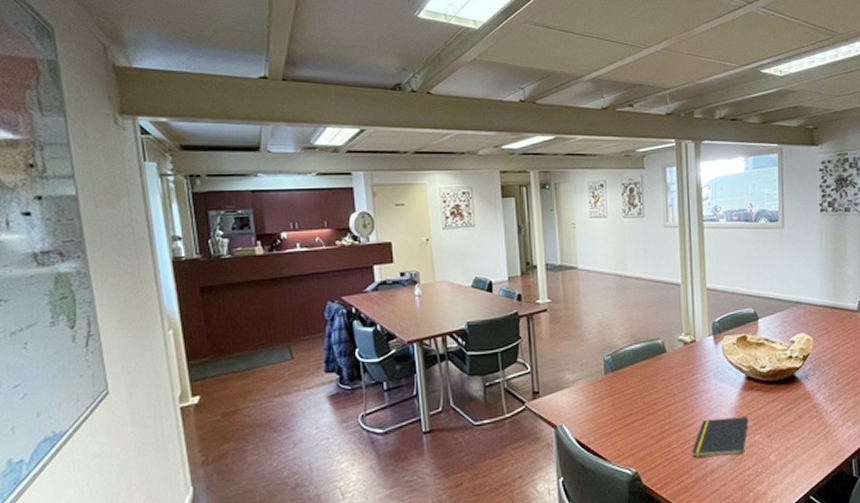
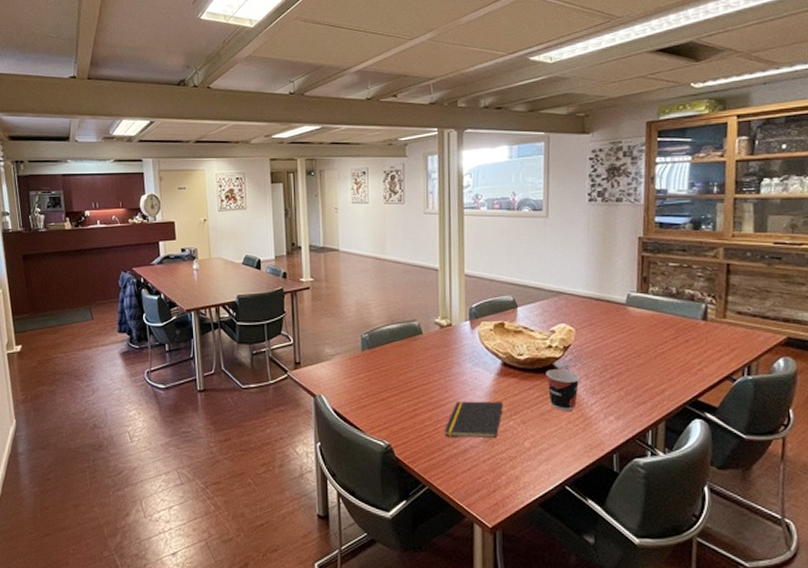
cup: none [788,379,820,421] -> present [546,369,580,412]

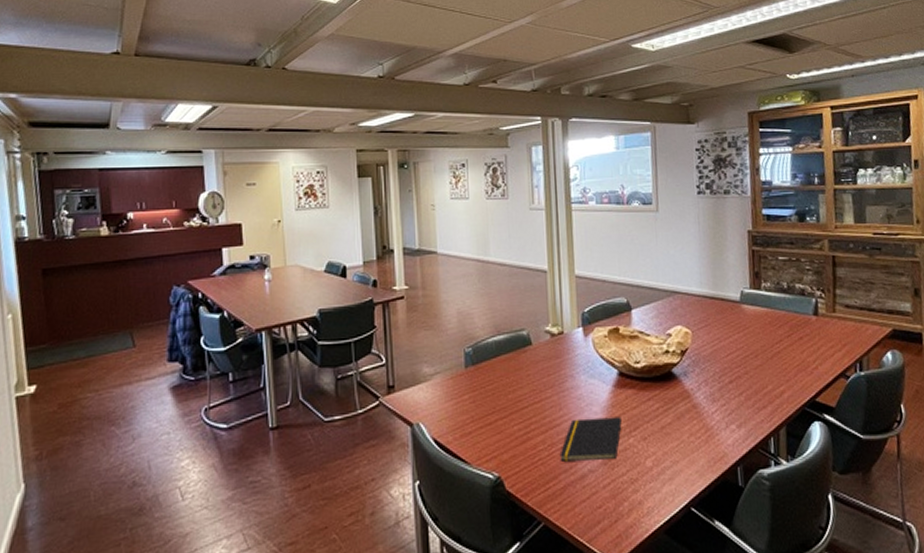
cup: present [546,369,580,412] -> none [664,376,700,423]

